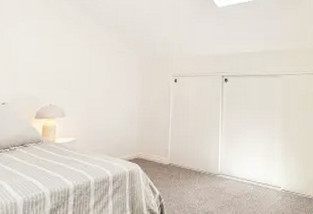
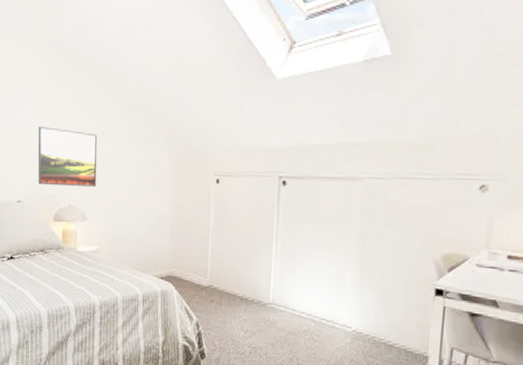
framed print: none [23,42,78,89] -> present [38,127,98,187]

